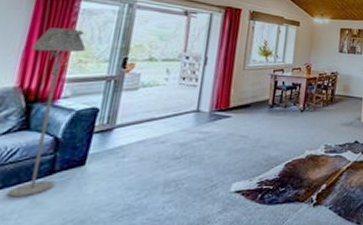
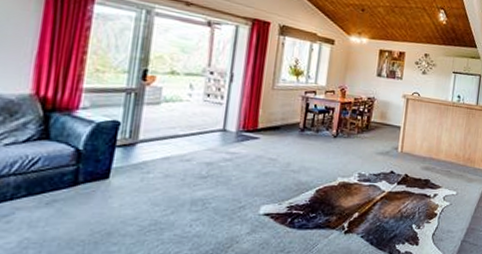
floor lamp: present [7,27,86,198] -> none [32,32,102,206]

